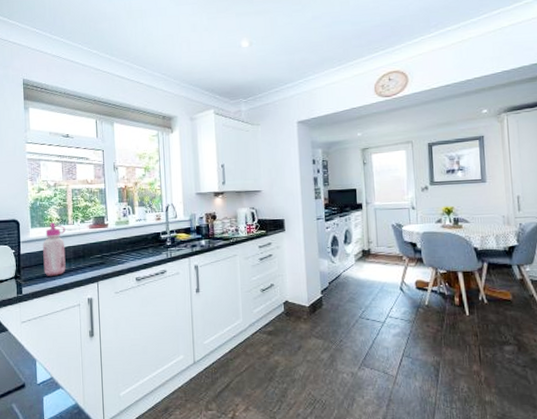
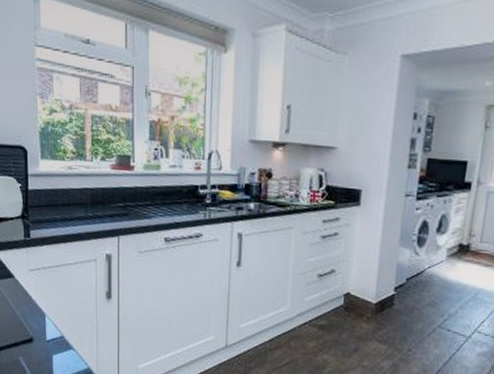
glue bottle: present [43,222,66,277] -> none [54,155,82,223]

